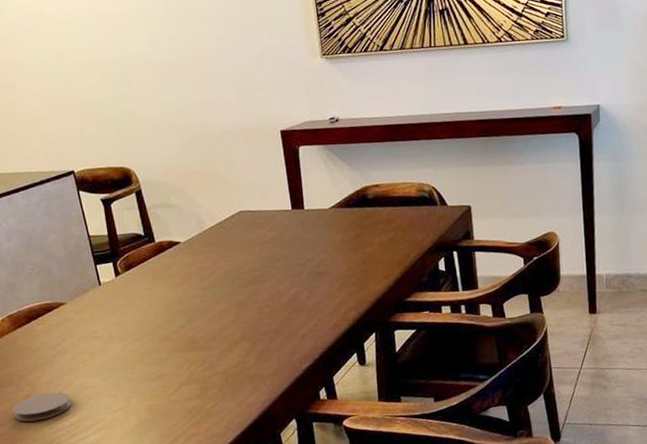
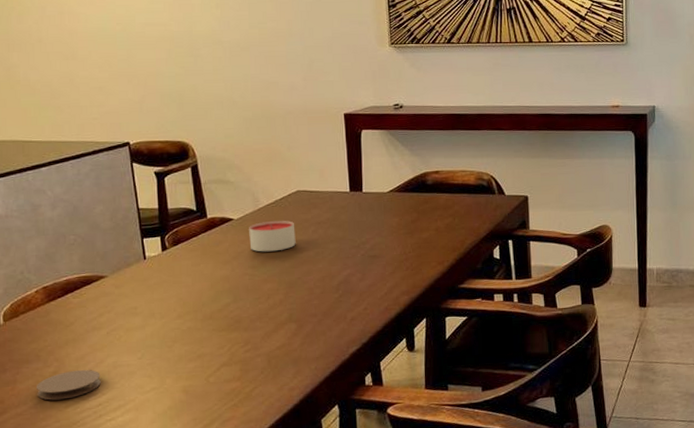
candle: none [196,241,243,274] -> present [249,220,296,252]

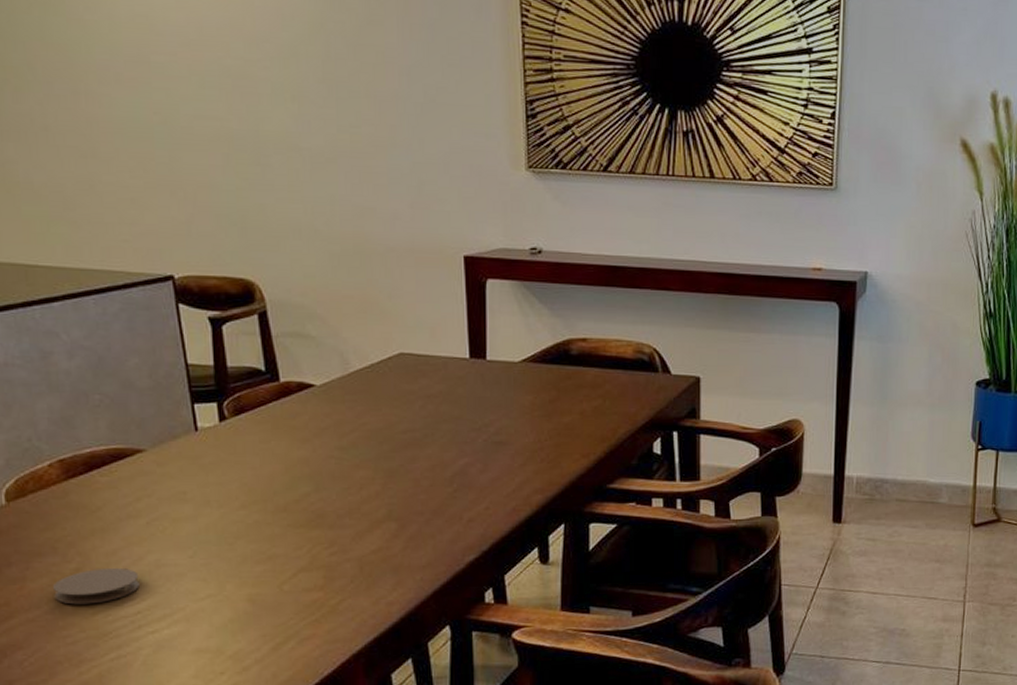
candle: present [249,220,296,252] -> none [335,390,398,430]

